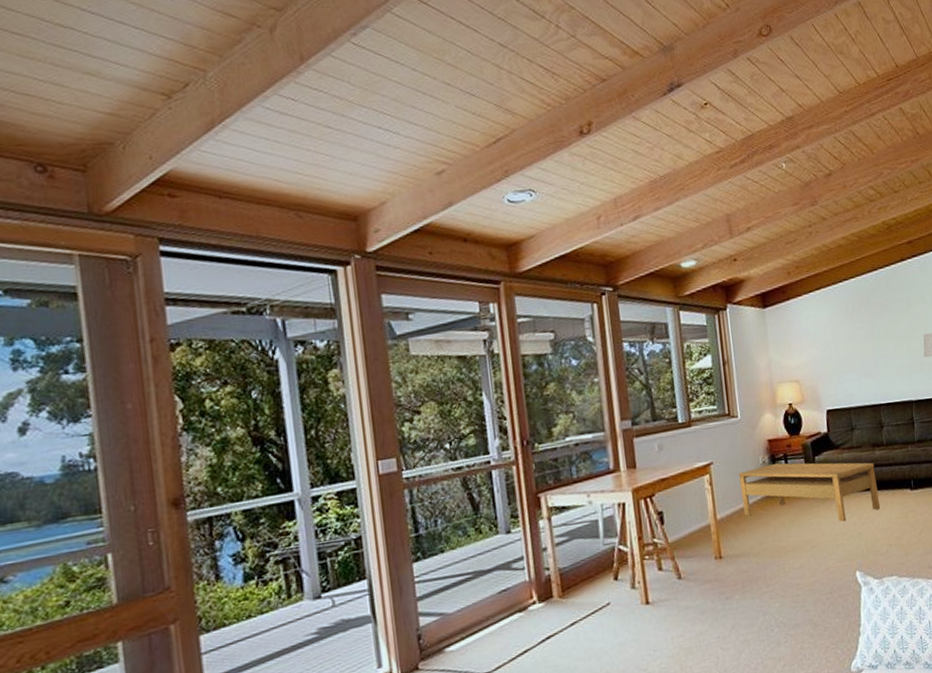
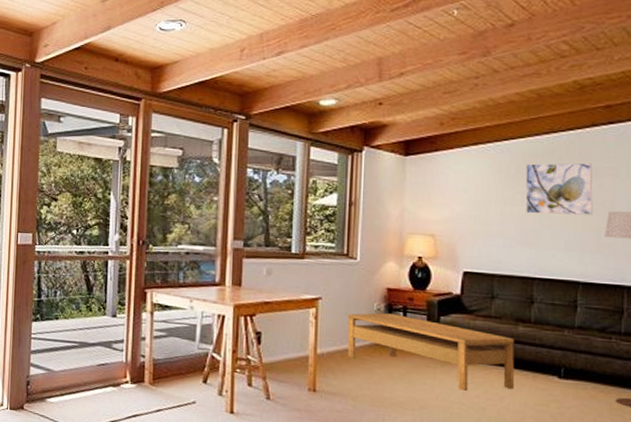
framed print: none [859,294,913,347] -> present [525,162,593,215]

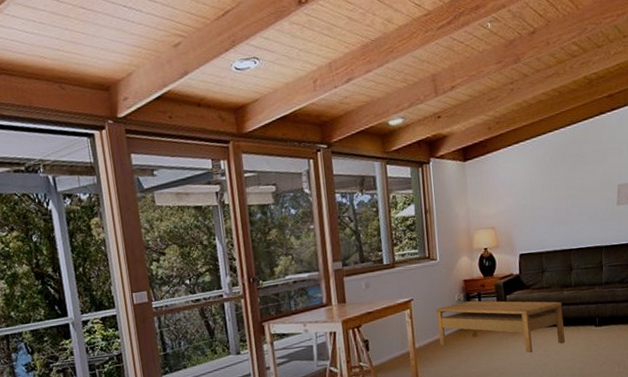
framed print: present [525,162,593,215] -> none [556,146,607,196]

